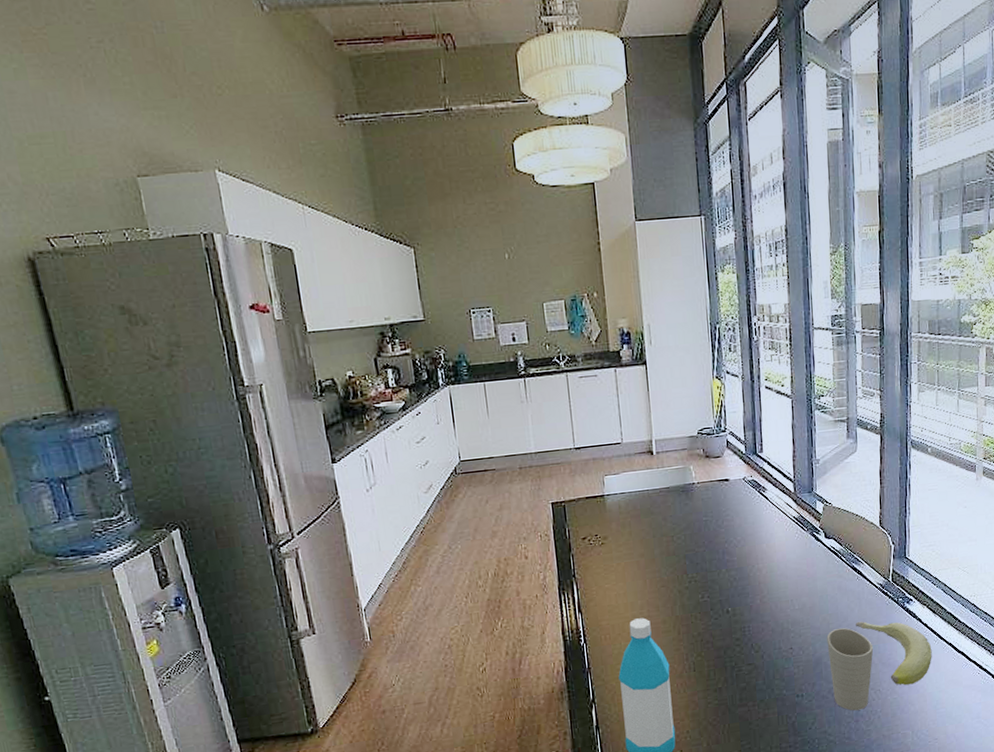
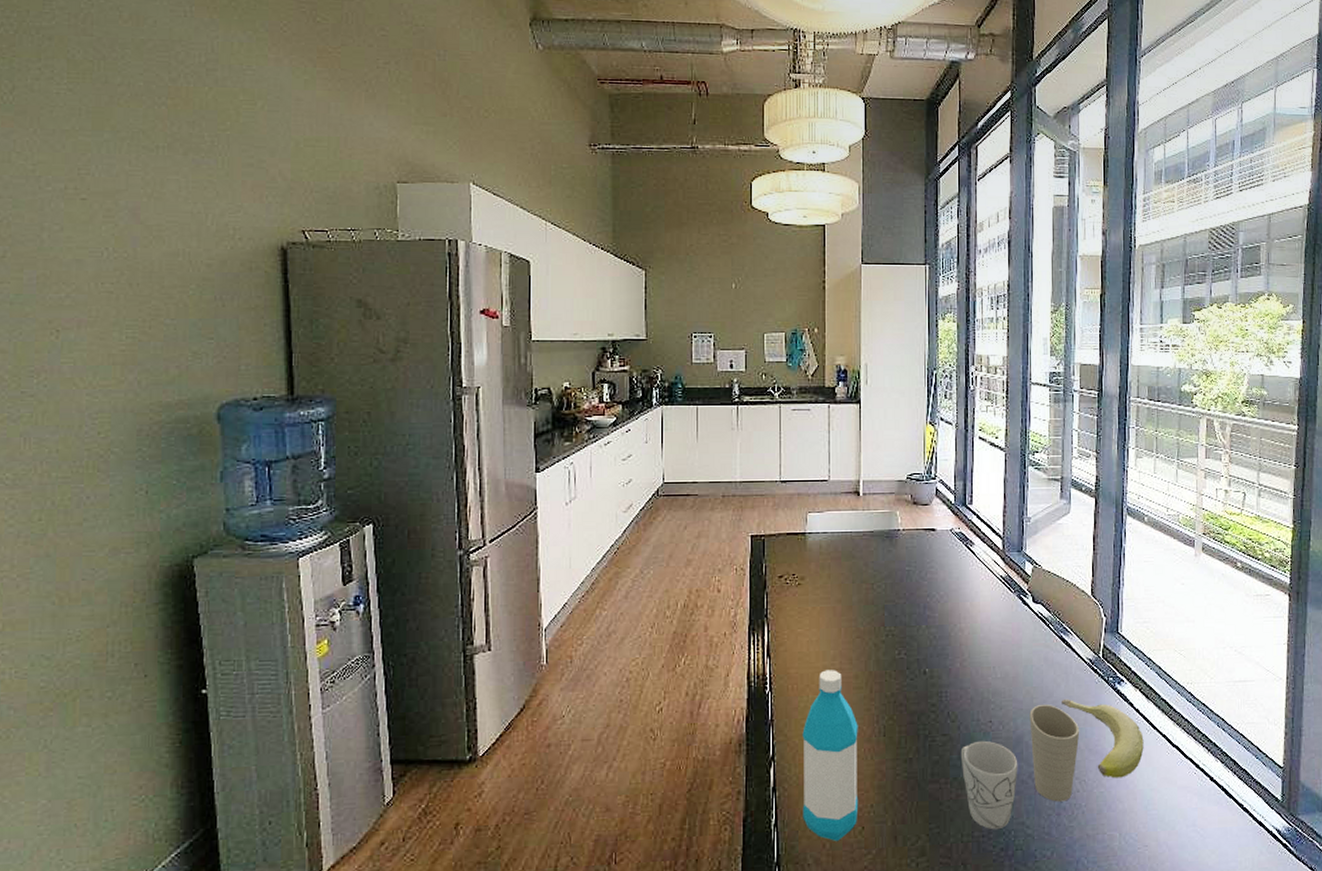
mug: none [765,665,819,740] -> present [960,740,1018,830]

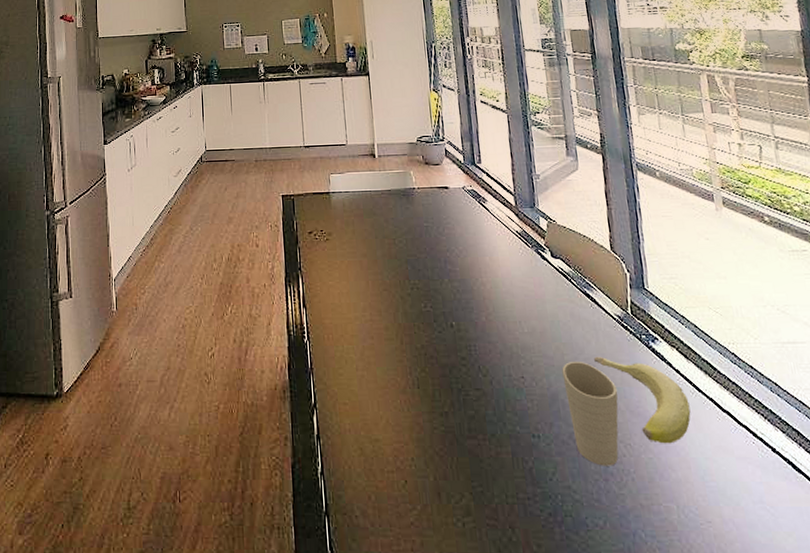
water bottle: present [802,670,859,841] -> none [340,321,400,493]
mug: present [960,740,1018,830] -> none [495,397,558,493]

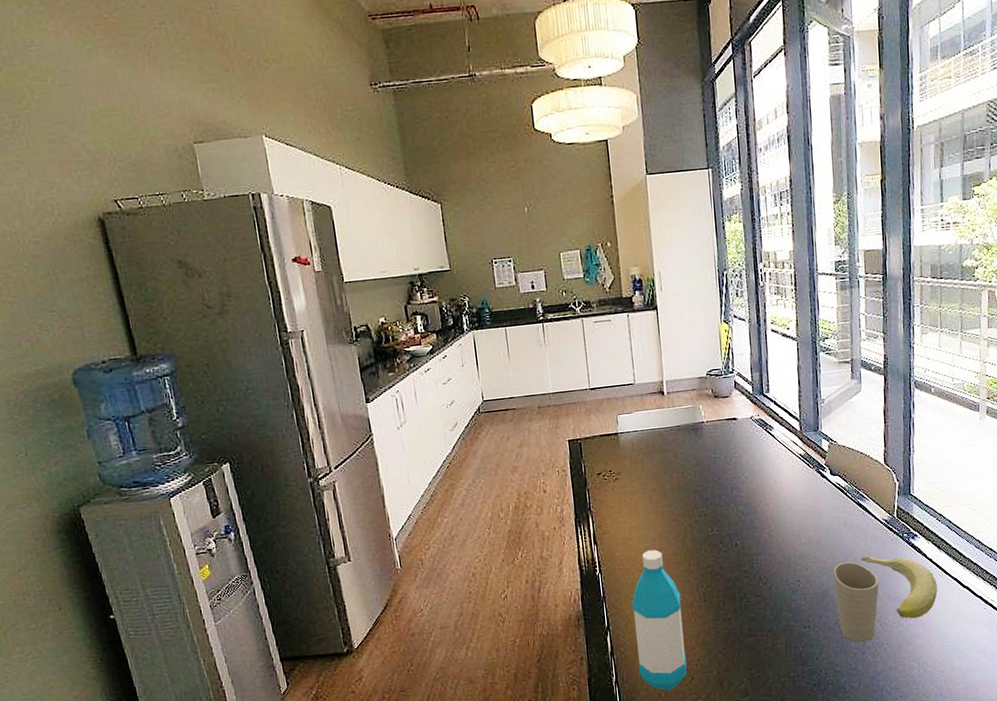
water bottle: none [340,321,400,493] -> present [632,549,687,691]

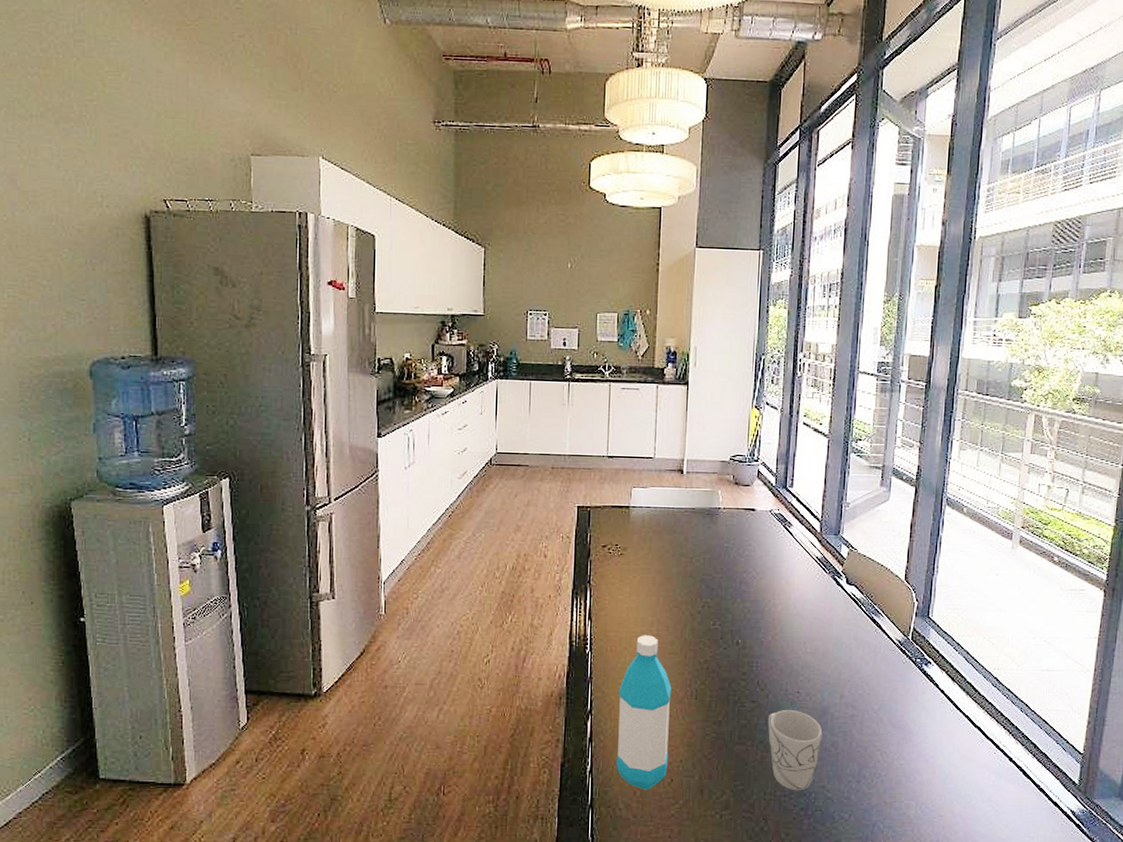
mug: none [773,597,826,670] -> present [767,709,823,791]
cup: present [833,562,879,643] -> none [836,679,885,770]
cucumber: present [861,555,938,619] -> none [868,676,947,753]

